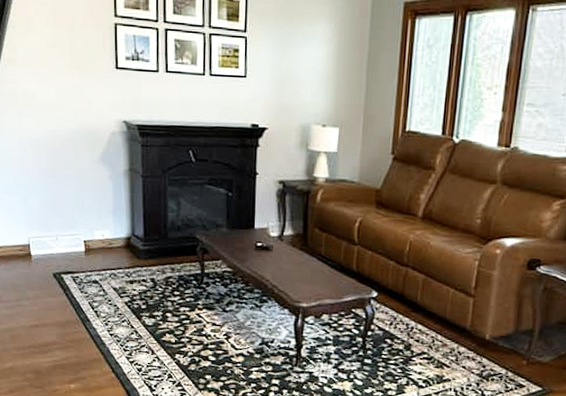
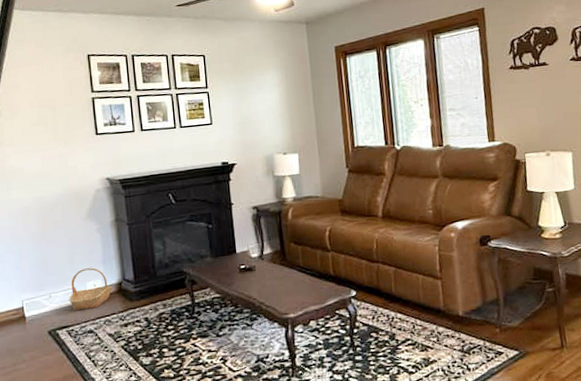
basket: none [75,216,120,260] -> present [69,268,111,310]

